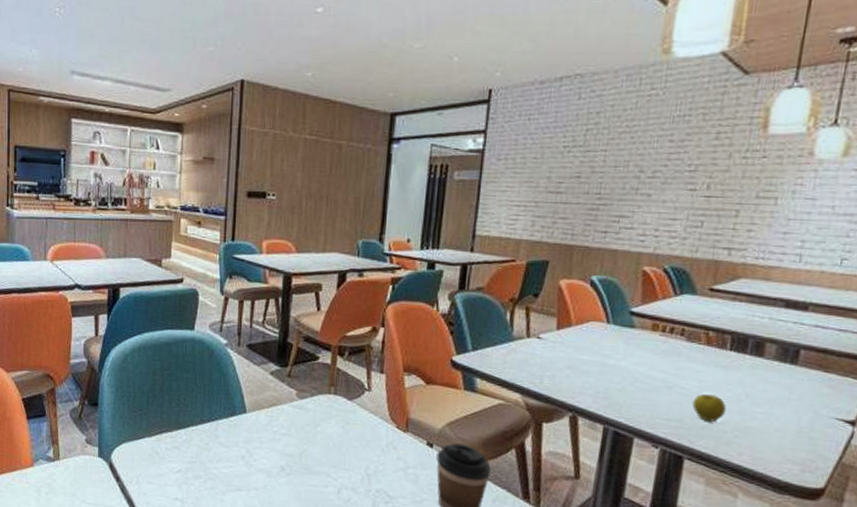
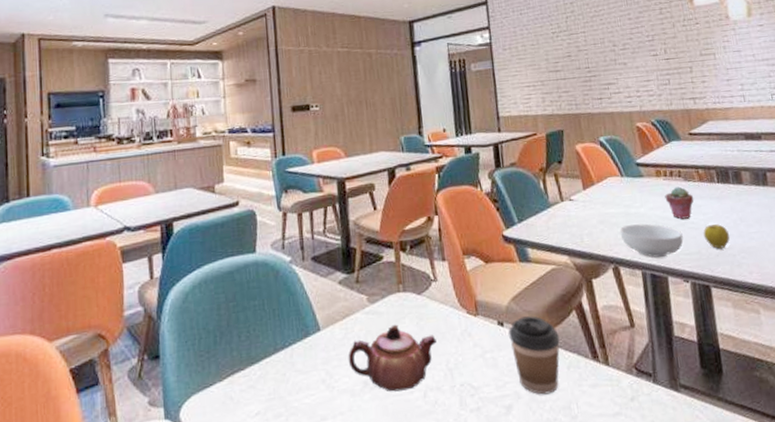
teapot: none [269,422,360,484] -> present [348,324,437,392]
cereal bowl: none [588,376,666,417] -> present [619,223,684,258]
potted succulent: none [655,345,693,383] -> present [665,186,694,219]

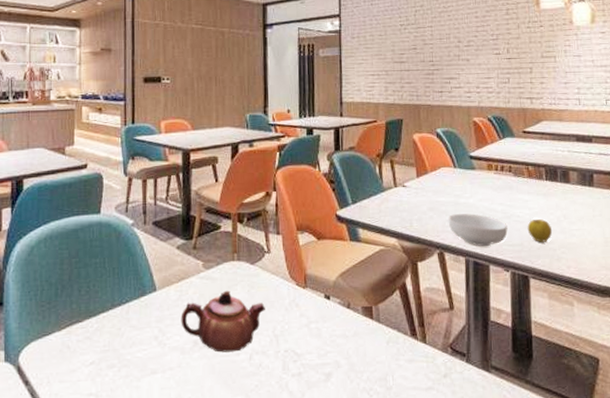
coffee cup: present [508,316,560,395] -> none [334,292,382,366]
potted succulent: present [665,186,694,219] -> none [494,181,522,212]

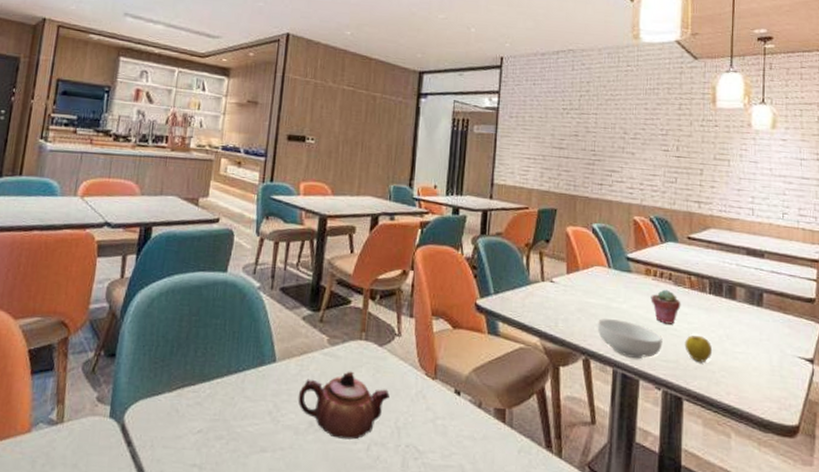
potted succulent: none [494,181,522,212] -> present [650,289,681,325]

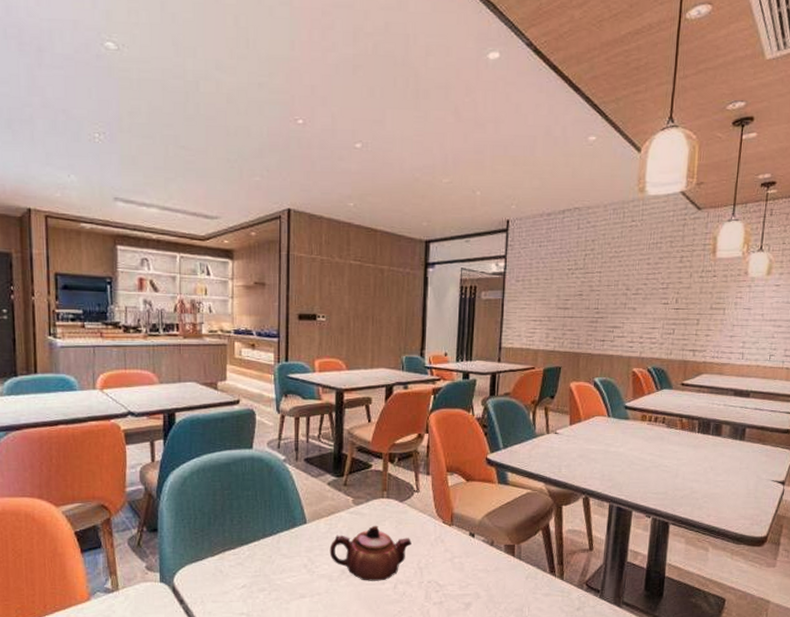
cereal bowl: present [597,319,663,358] -> none [596,462,654,493]
potted succulent: present [650,289,681,325] -> none [645,432,672,462]
apple: present [684,335,712,362] -> none [673,470,697,492]

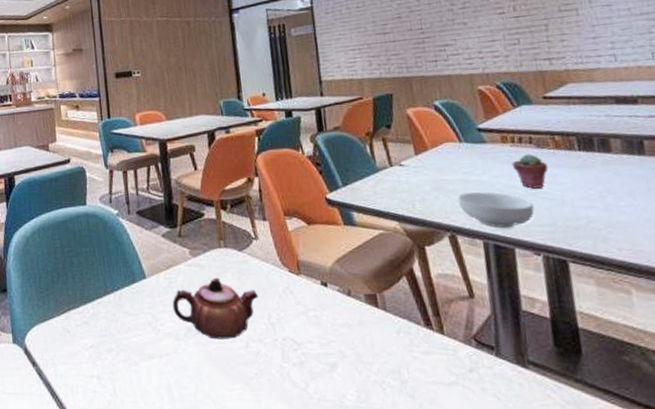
cereal bowl: none [596,462,654,493] -> present [457,192,535,228]
potted succulent: none [645,432,672,462] -> present [512,154,549,189]

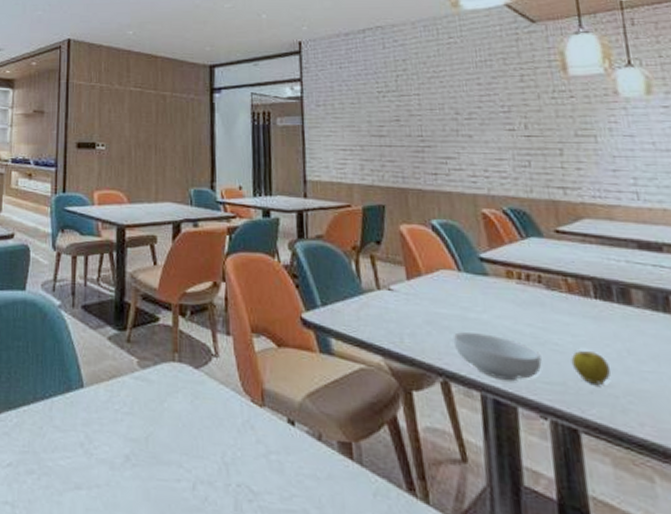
teapot: present [172,277,258,340] -> none [110,397,212,477]
potted succulent: present [512,154,549,189] -> none [517,295,560,338]
apple: none [559,195,593,222] -> present [571,351,610,385]

